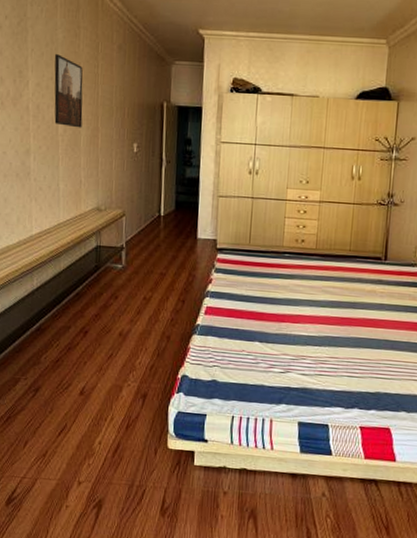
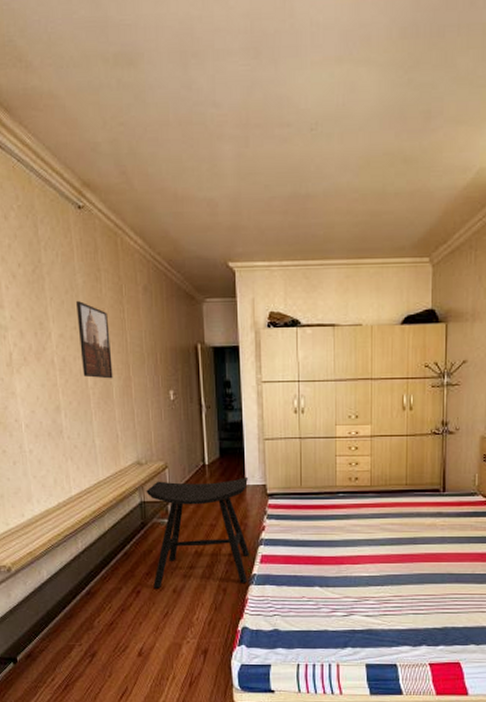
stool: none [101,227,200,332] -> present [146,476,250,589]

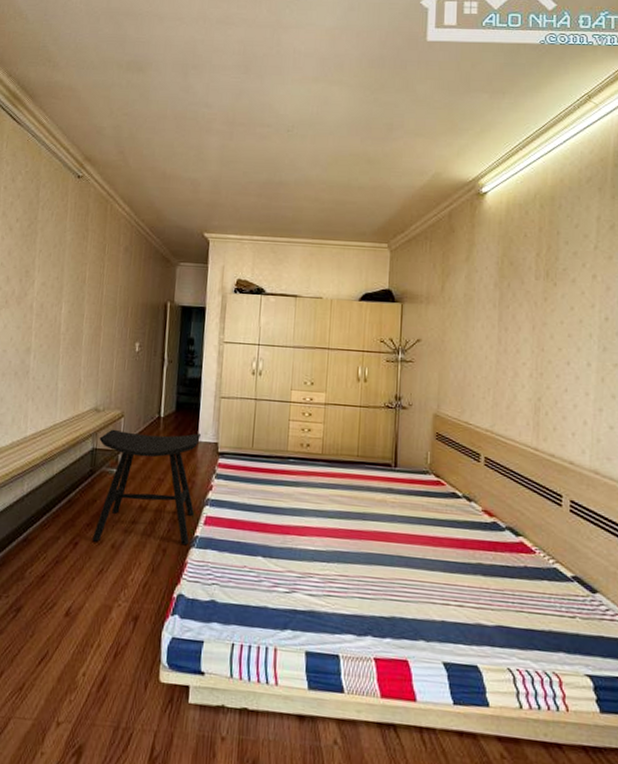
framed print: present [75,301,113,379] -> none [57,255,89,327]

